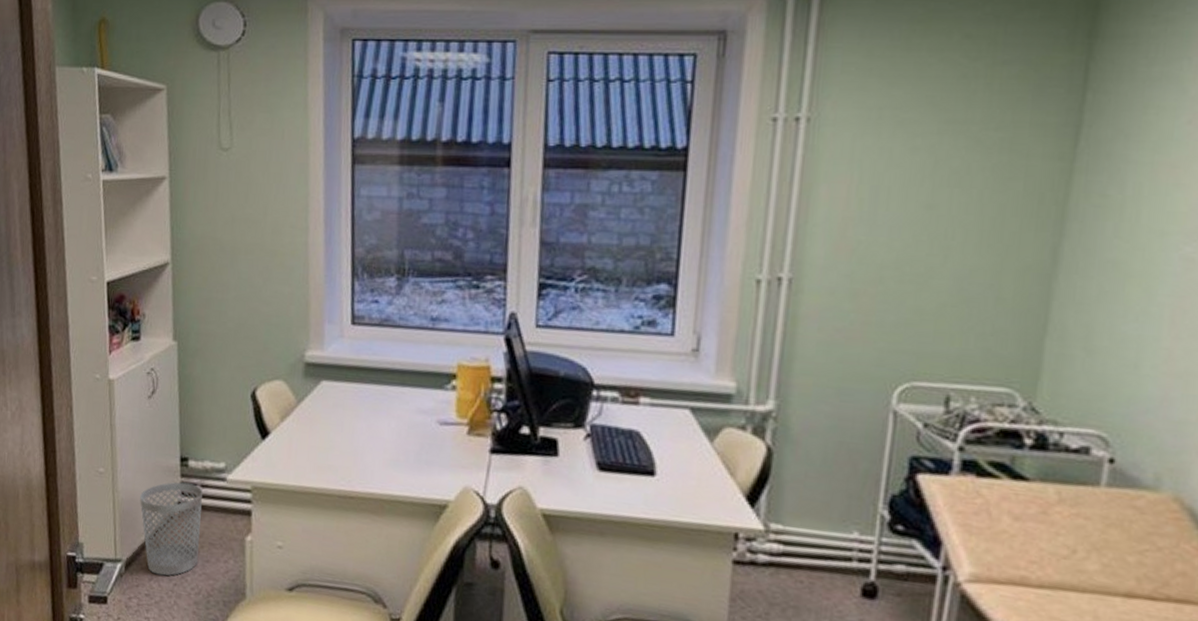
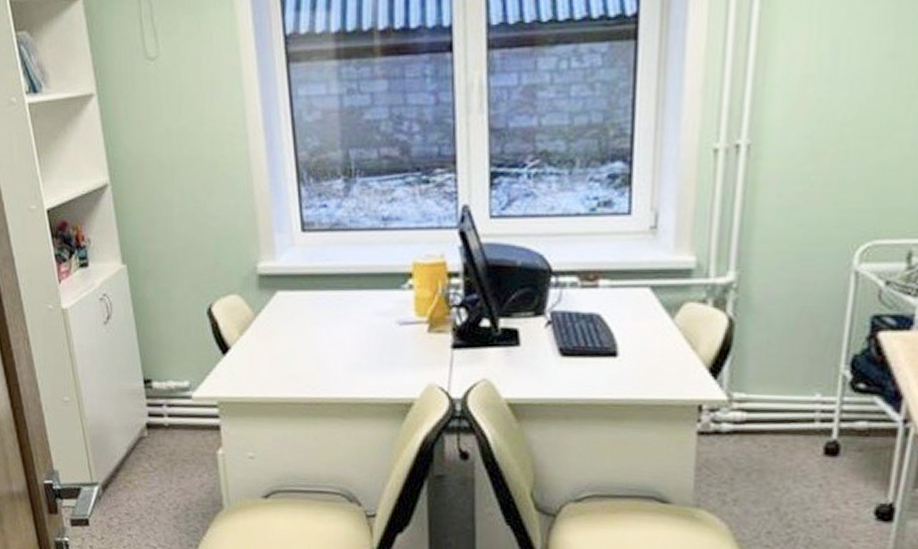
wastebasket: present [140,482,203,576] -> none [108,404,173,495]

